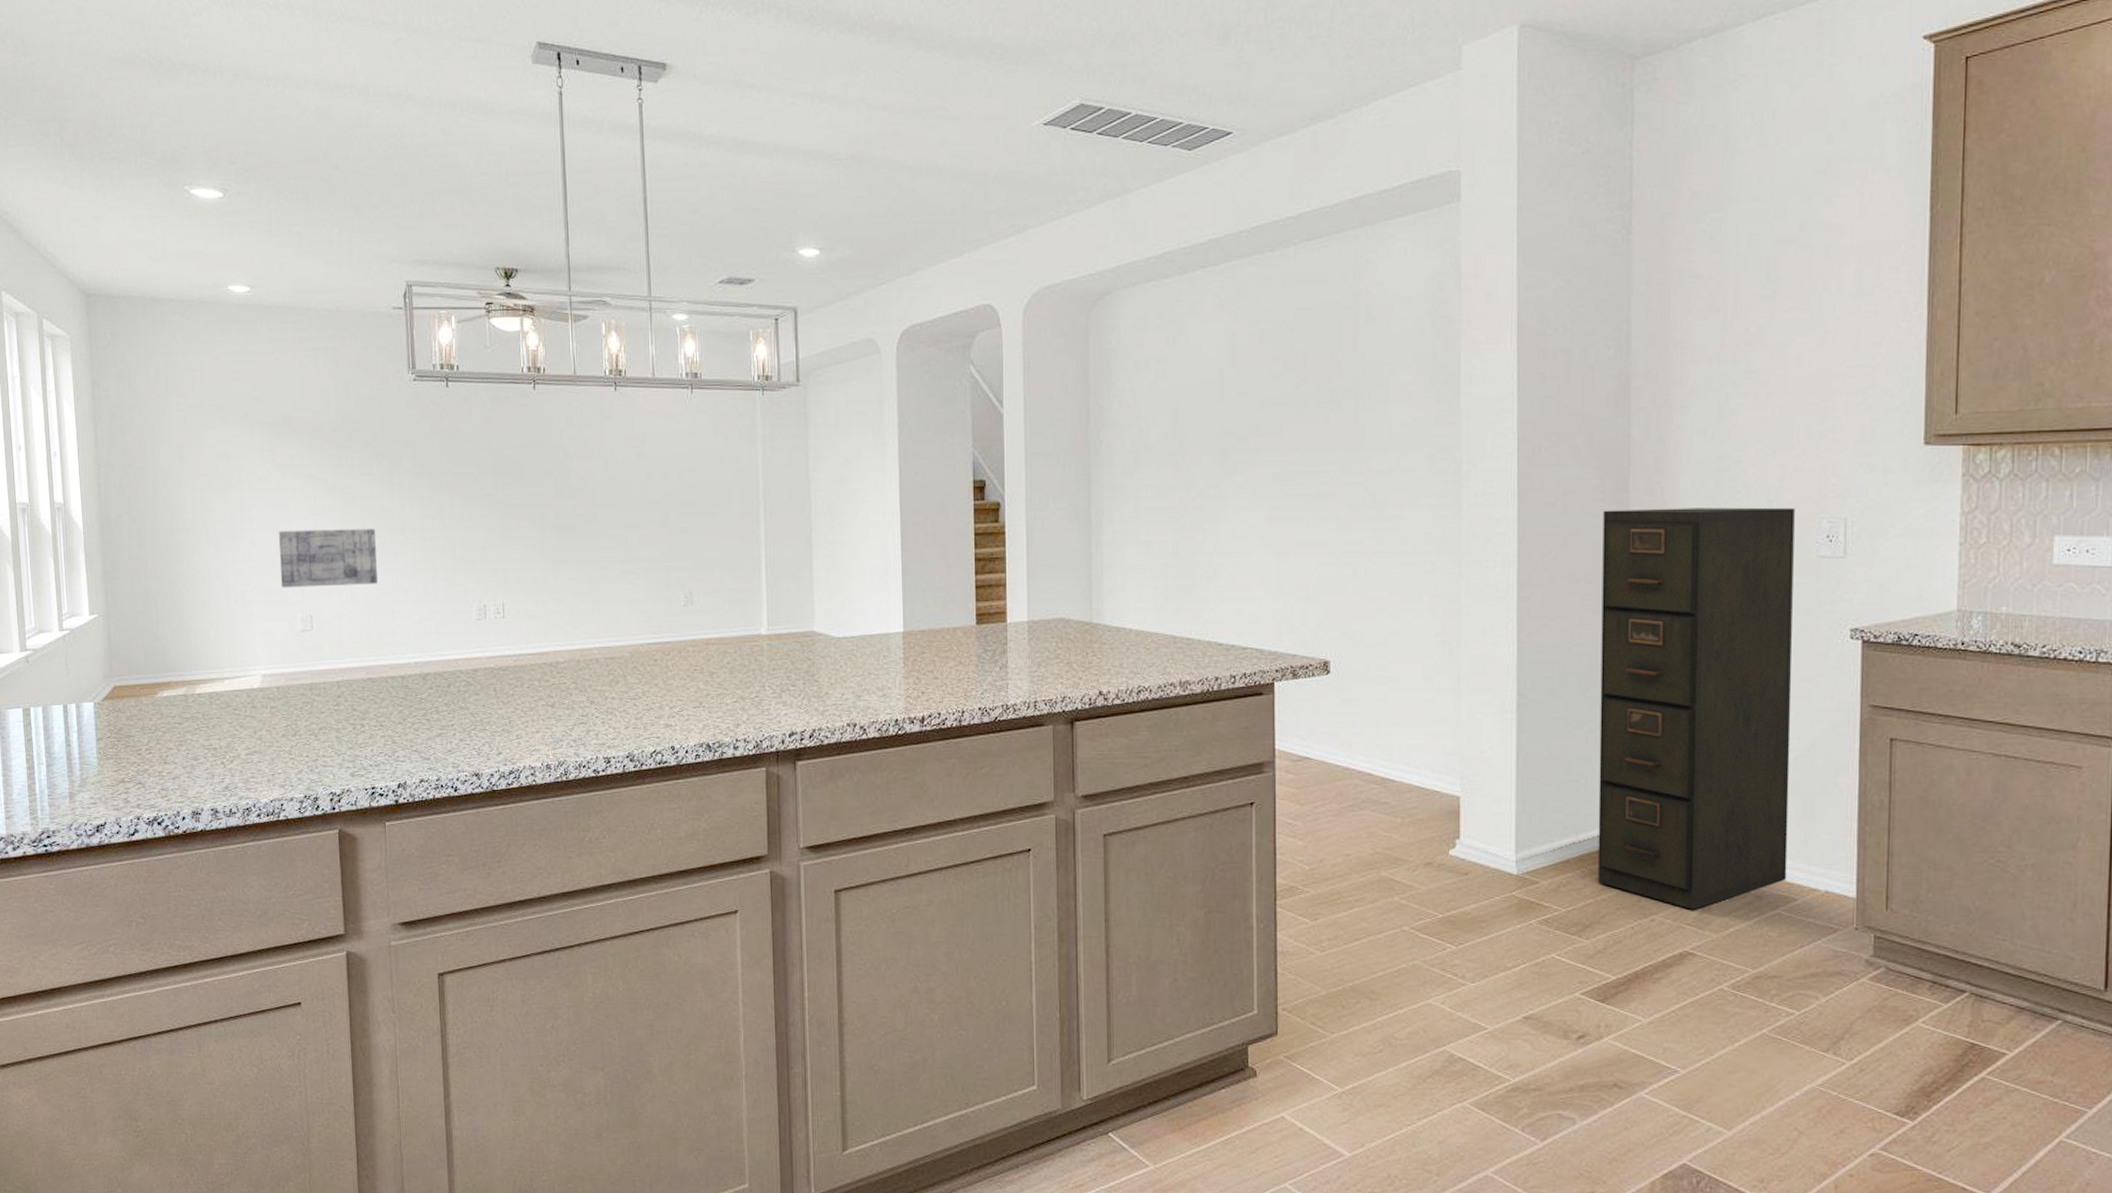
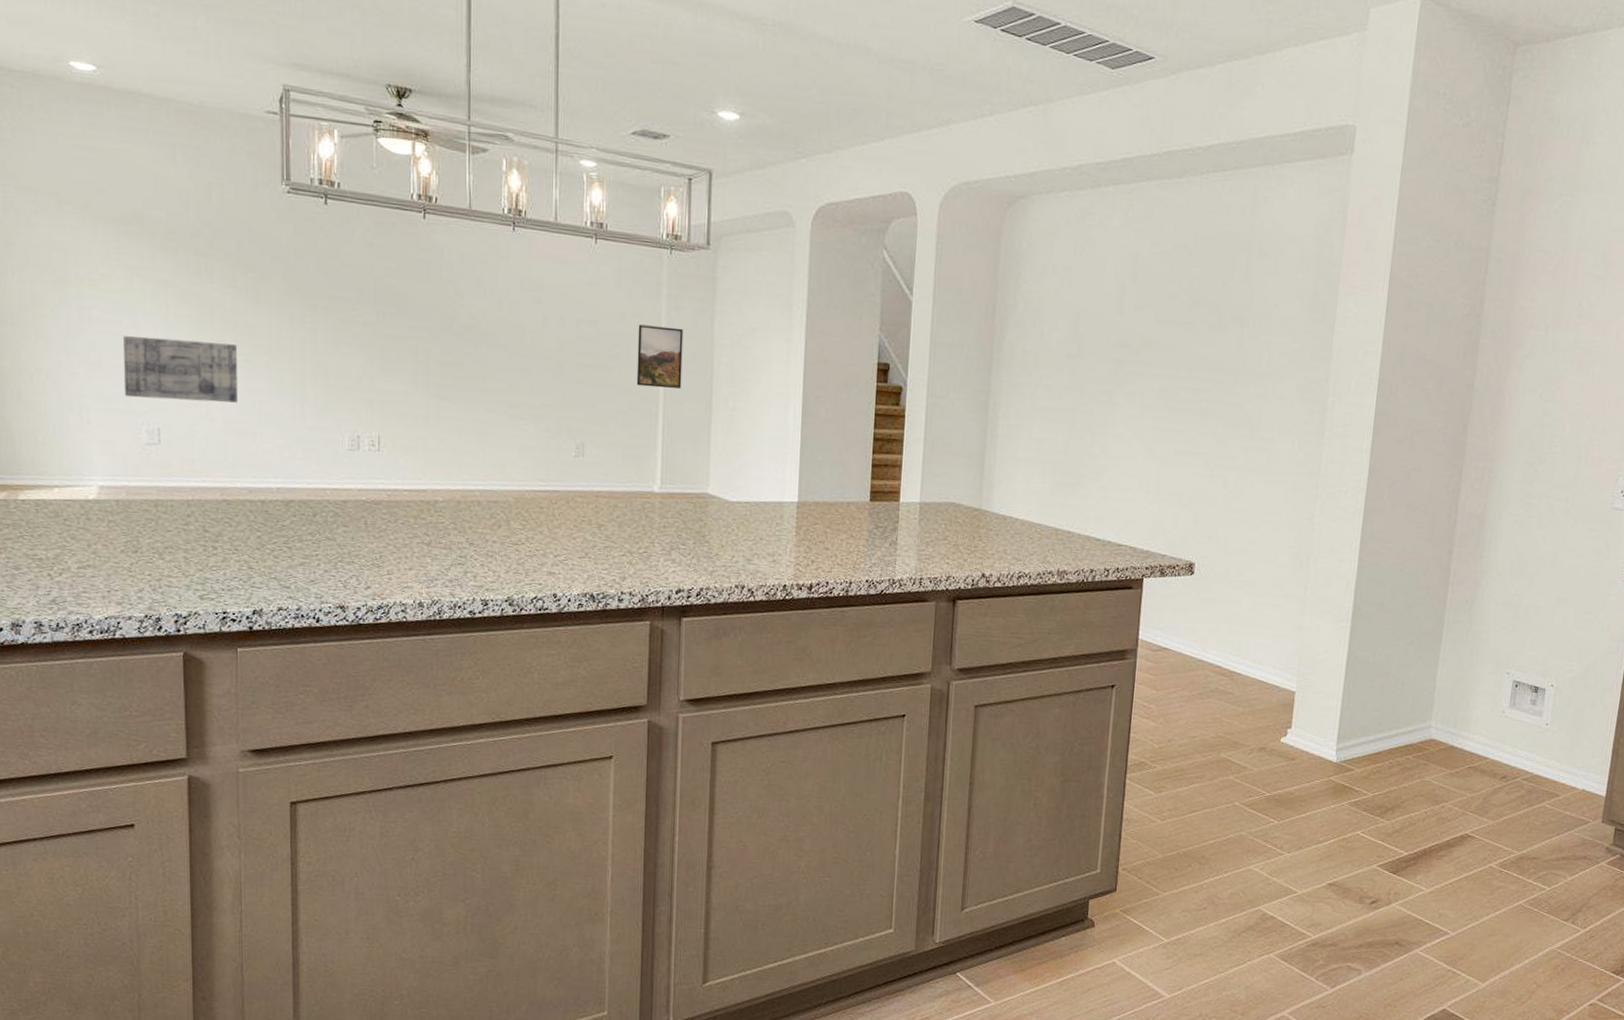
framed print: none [736,467,781,529] -> present [636,324,684,389]
filing cabinet: present [1597,507,1795,910] -> none [1402,451,1599,800]

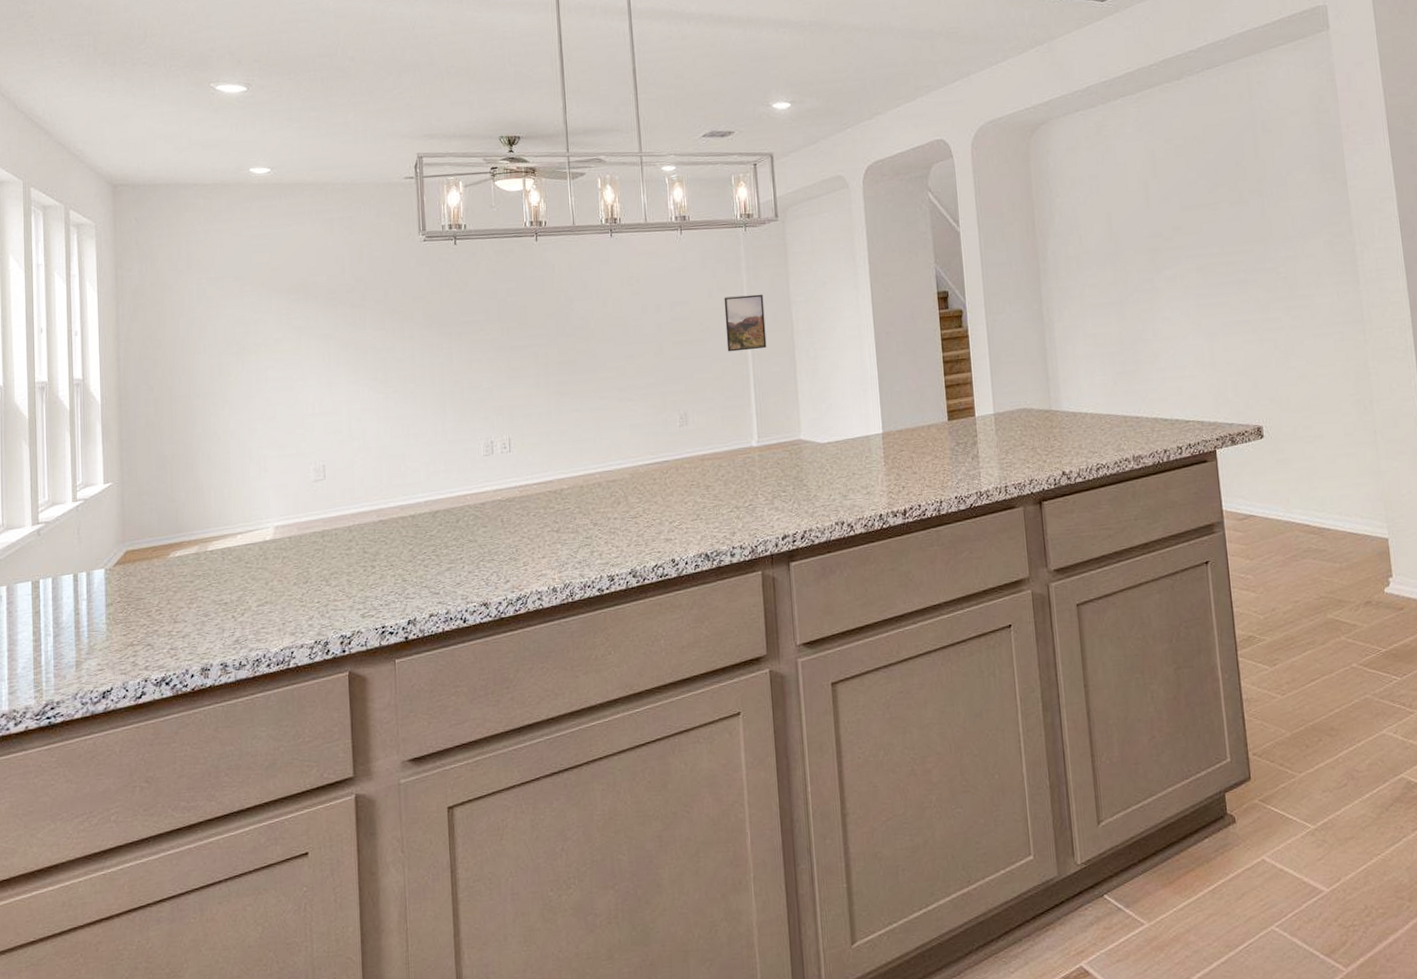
wall art: present [122,335,237,403] -> none [293,379,389,442]

